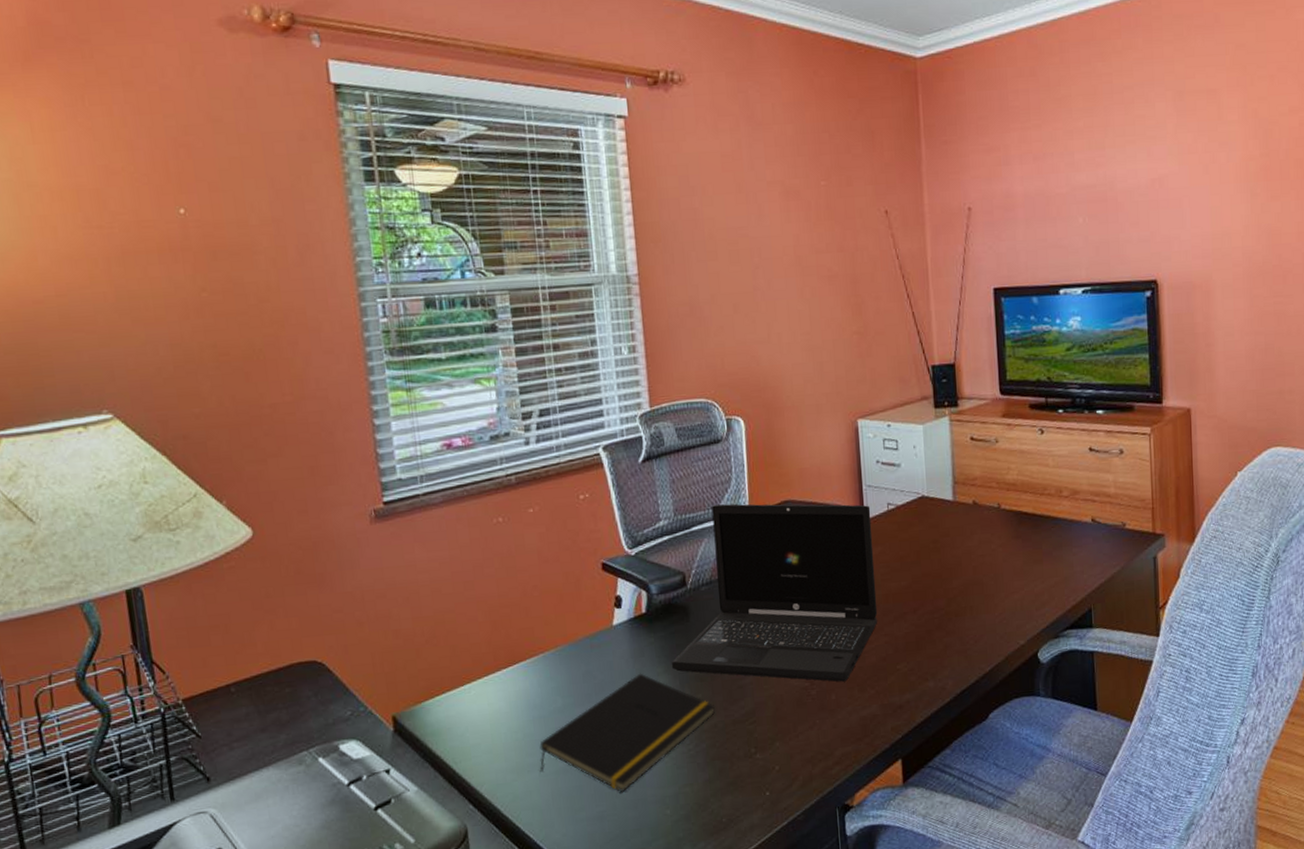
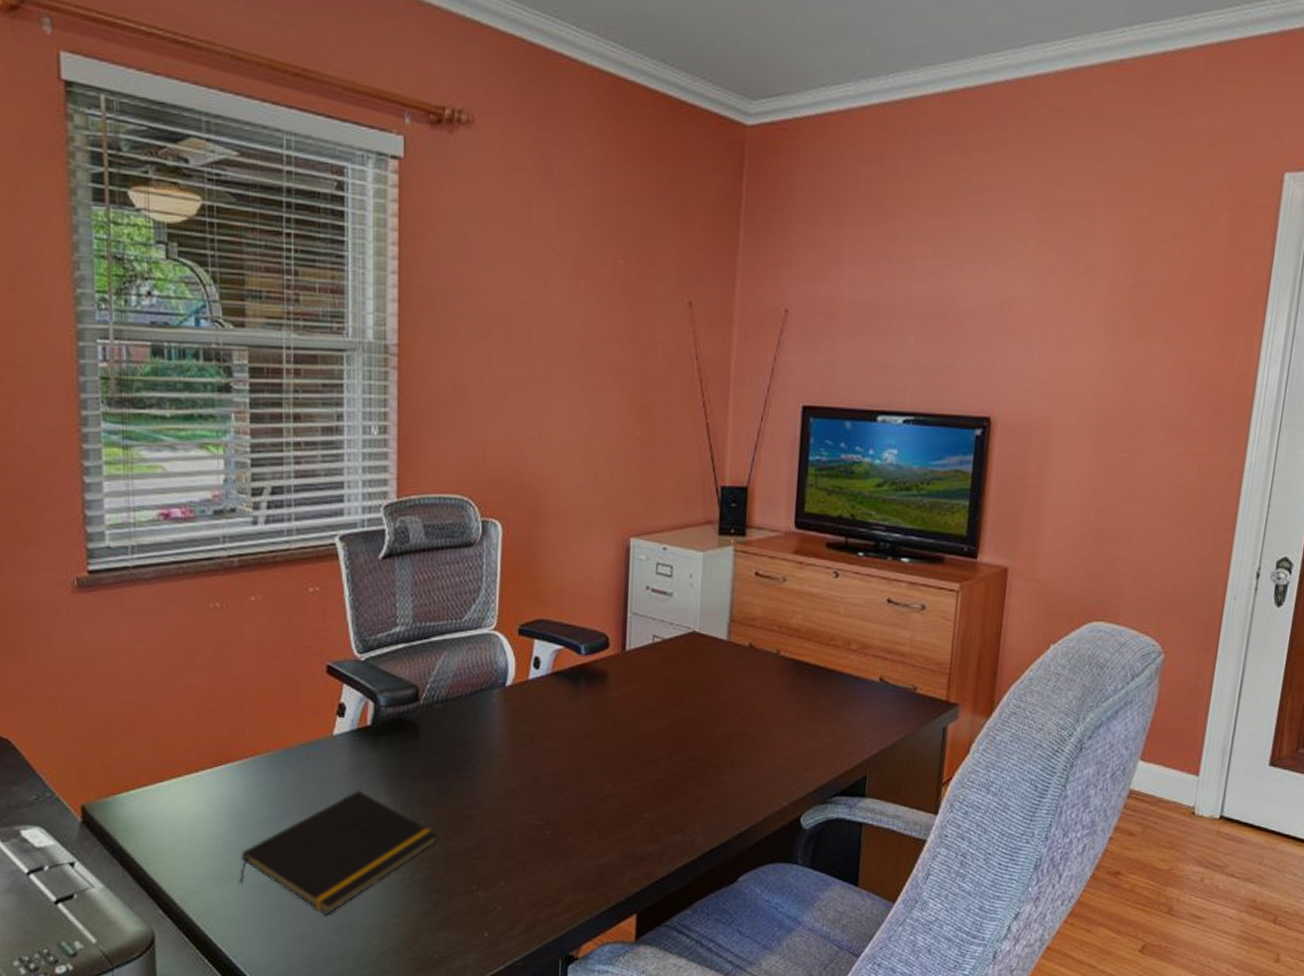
laptop: present [672,504,878,682] -> none [395,614,634,825]

